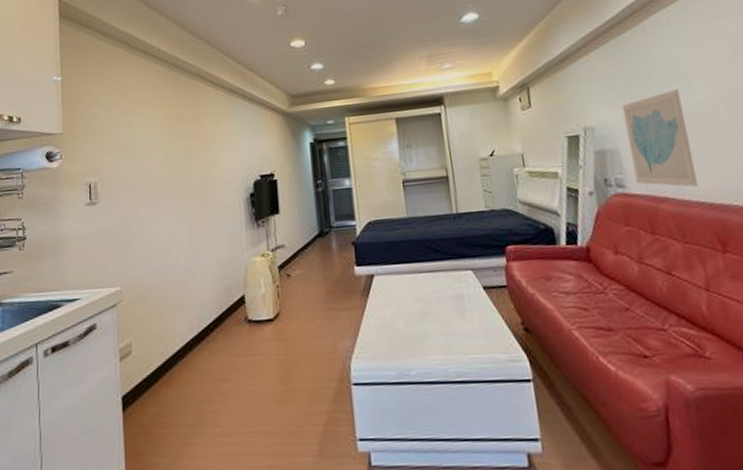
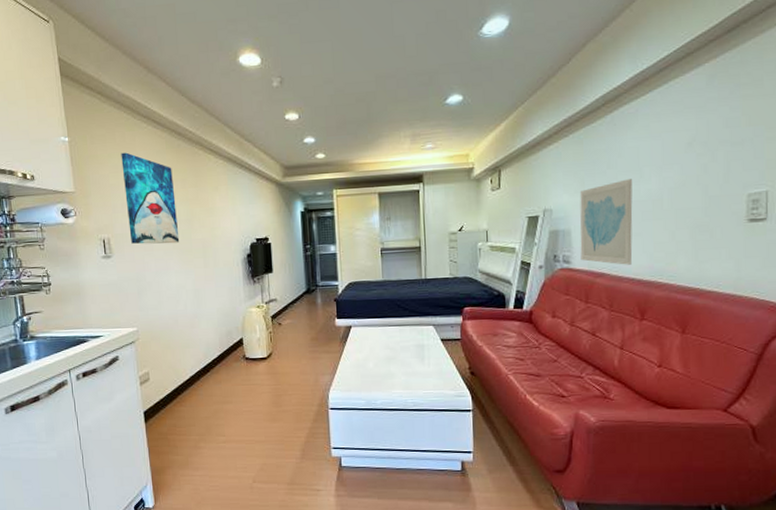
wall art: none [115,89,175,188] -> present [121,152,180,244]

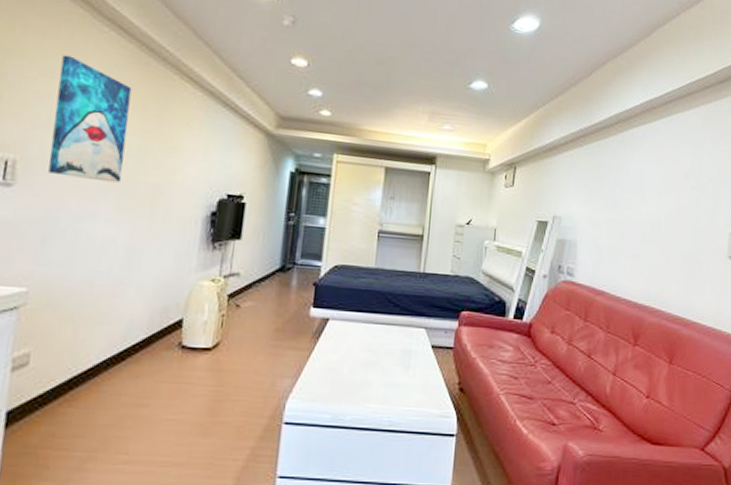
wall art: present [580,179,633,265] -> none [584,199,636,286]

